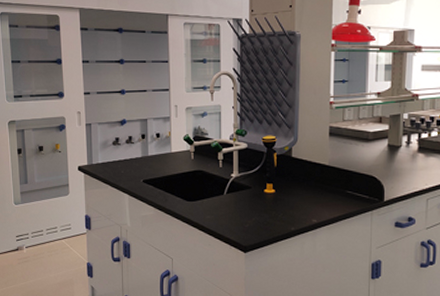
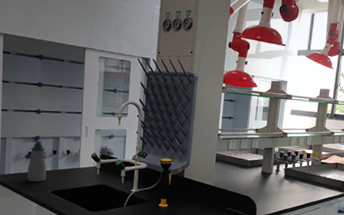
soap bottle: none [116,124,137,172] -> present [27,140,47,183]

